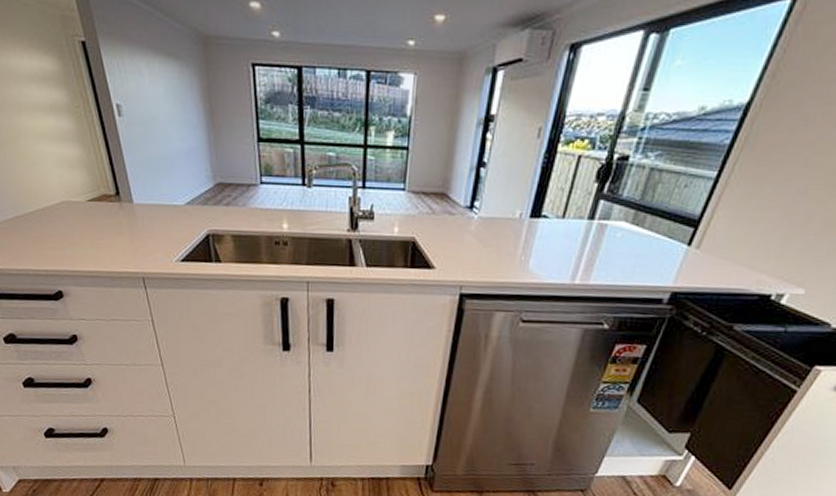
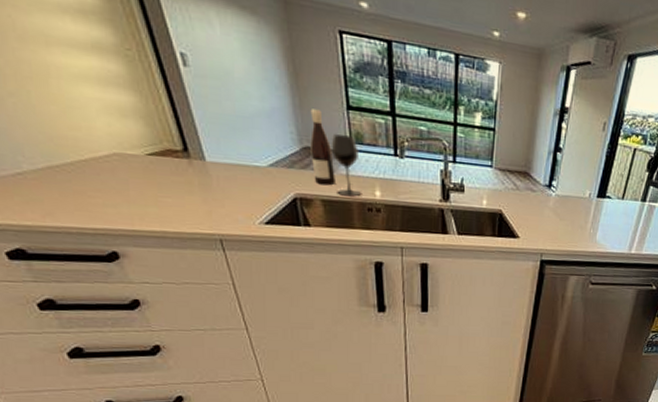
bottle: none [223,144,245,220] -> present [310,108,335,185]
wineglass: none [241,167,269,230] -> present [331,133,361,197]

